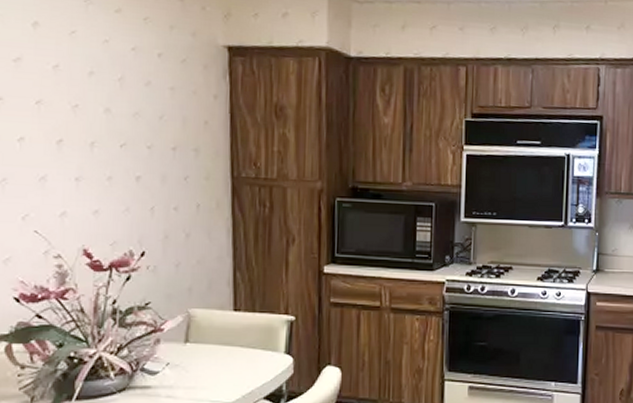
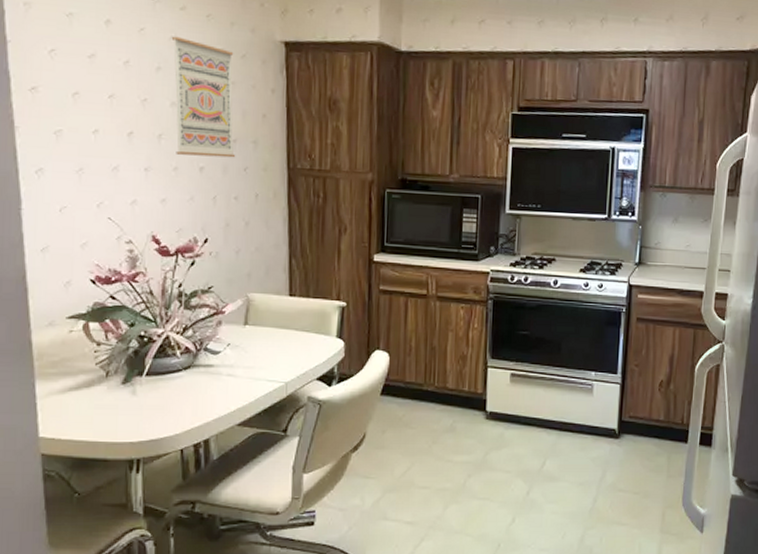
wall art: none [106,39,176,167] -> present [172,36,236,158]

